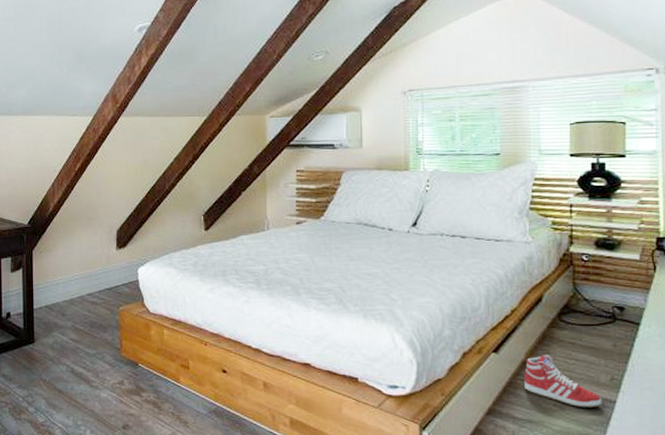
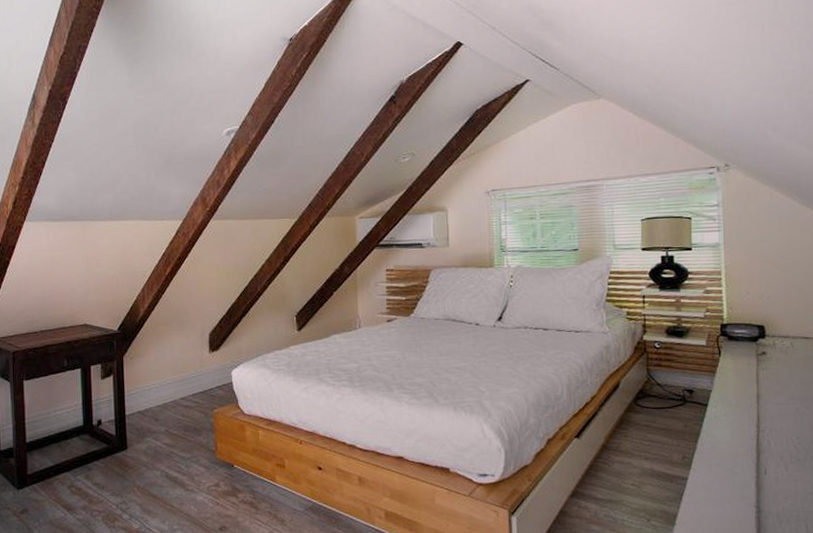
sneaker: present [524,355,602,407] -> none [604,438,676,485]

